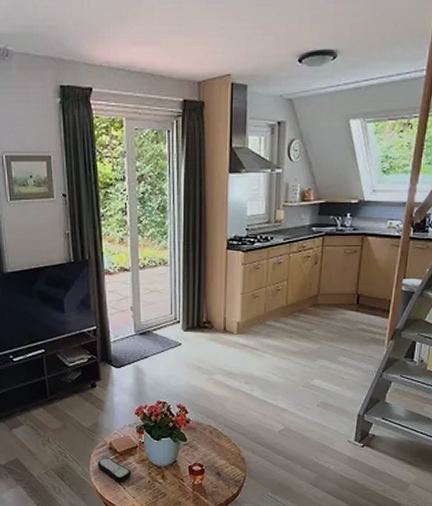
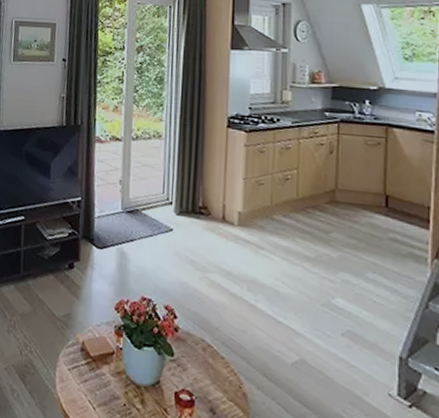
remote control: present [97,458,132,482] -> none [65,361,105,399]

